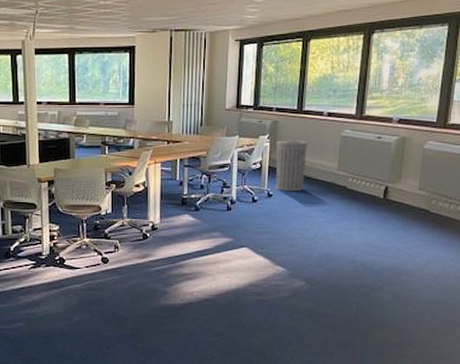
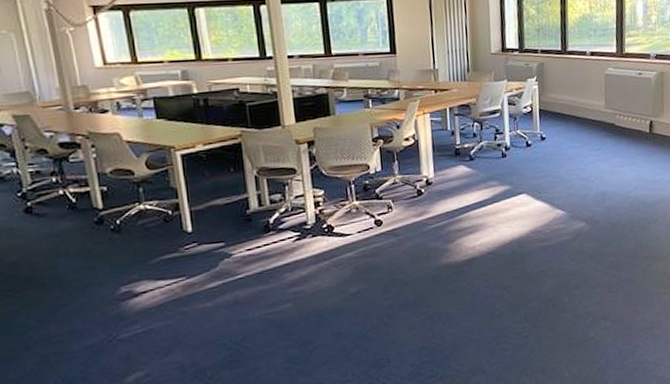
trash can: present [275,139,308,192] -> none [544,80,575,133]

